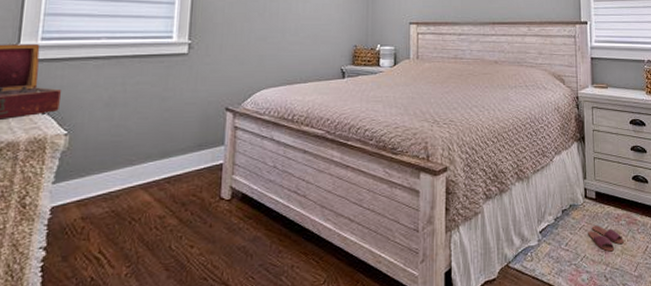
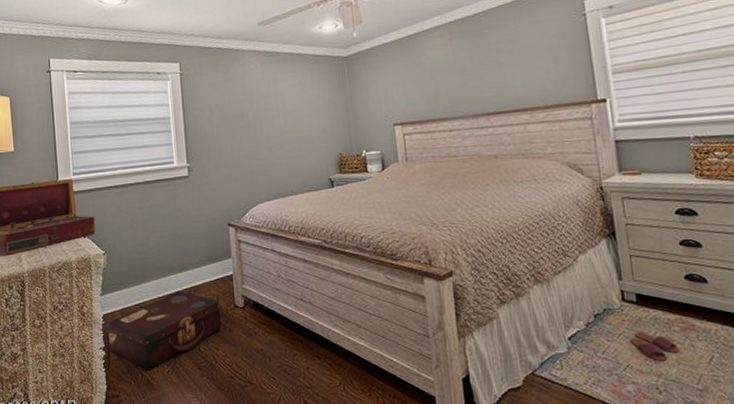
suitcase: none [53,181,203,273] -> present [108,291,222,370]

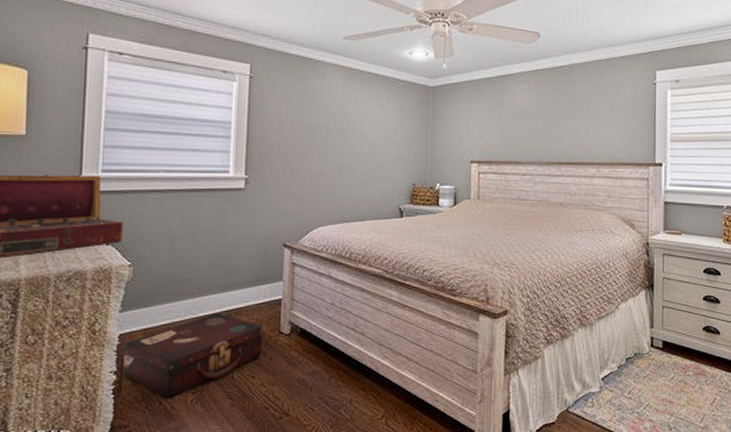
slippers: present [630,332,679,361] -> none [653,375,690,402]

